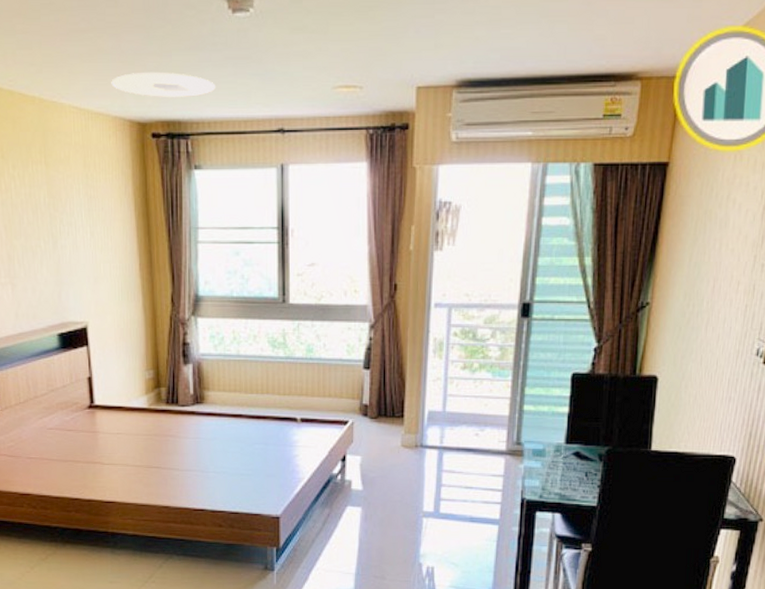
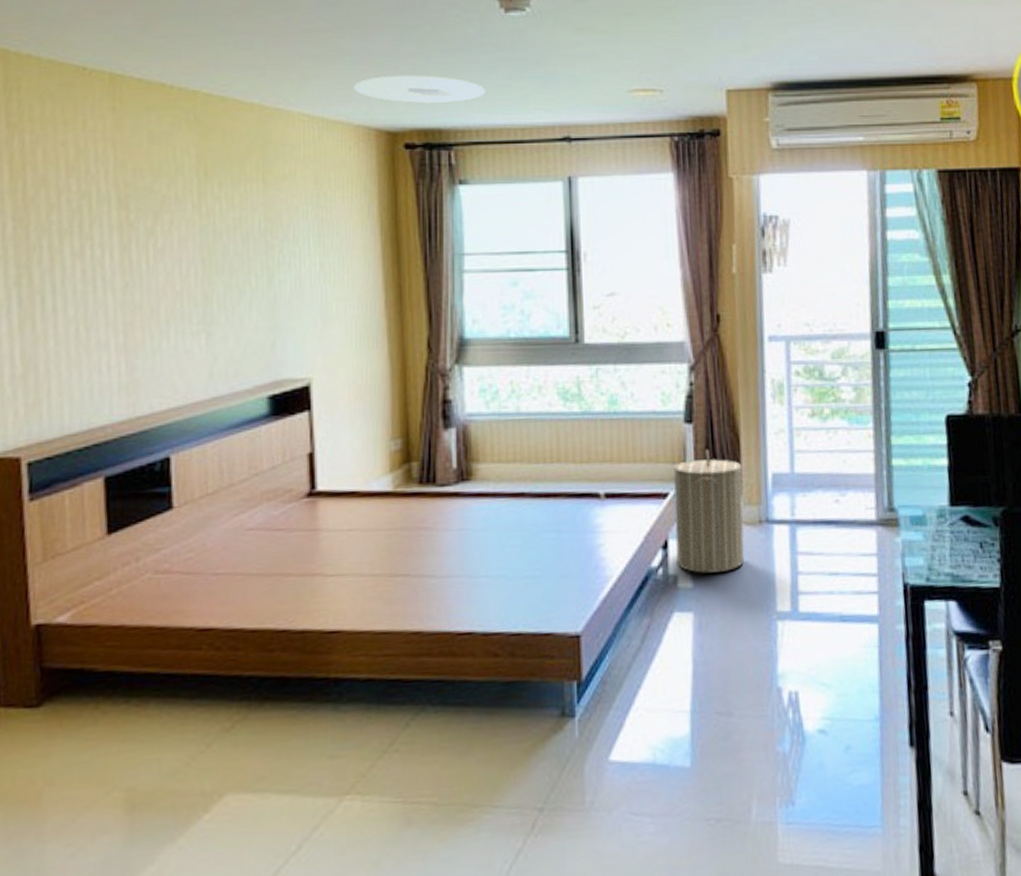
laundry hamper: none [352,390,406,481] -> present [674,449,745,574]

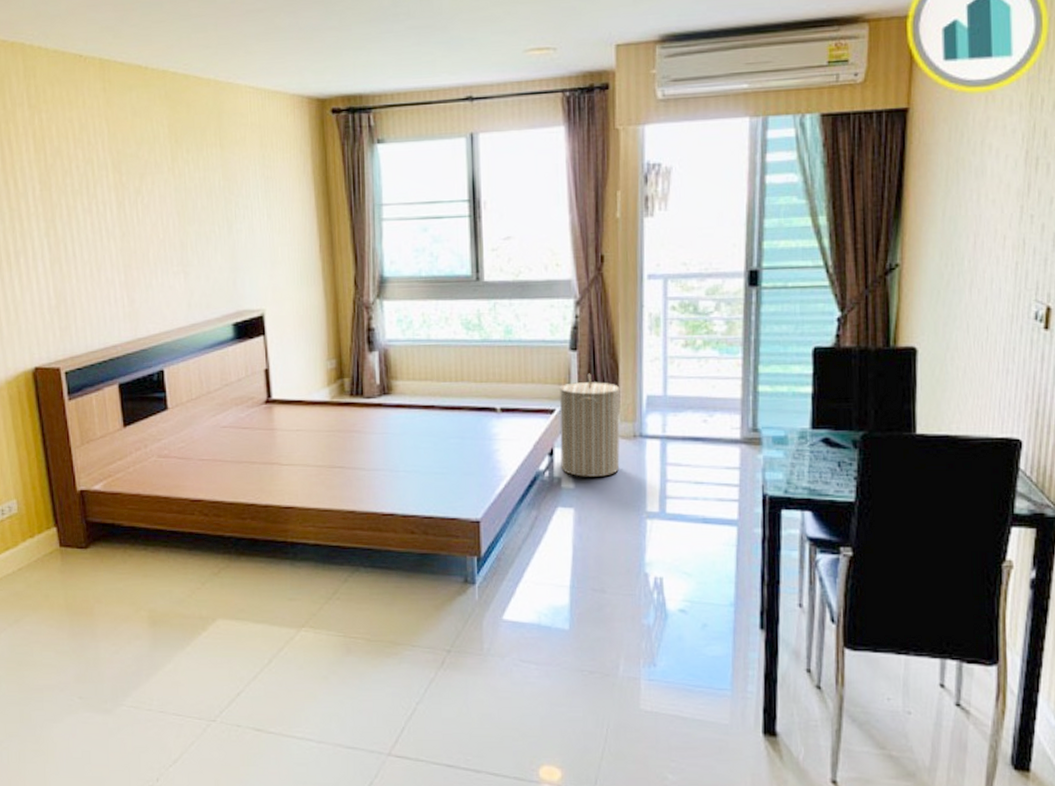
ceiling light: present [354,75,485,104] -> none [289,46,398,73]

